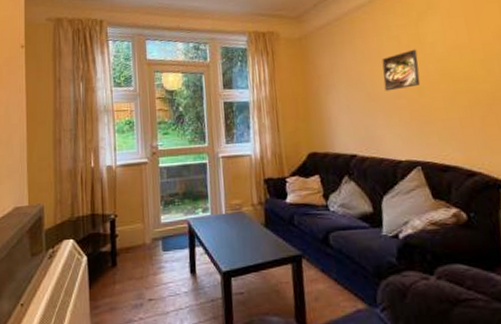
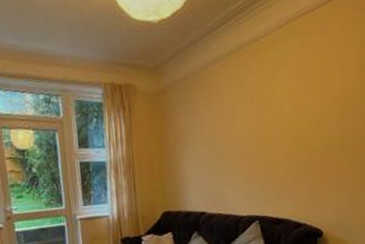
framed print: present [382,49,421,91] -> none [234,108,266,151]

